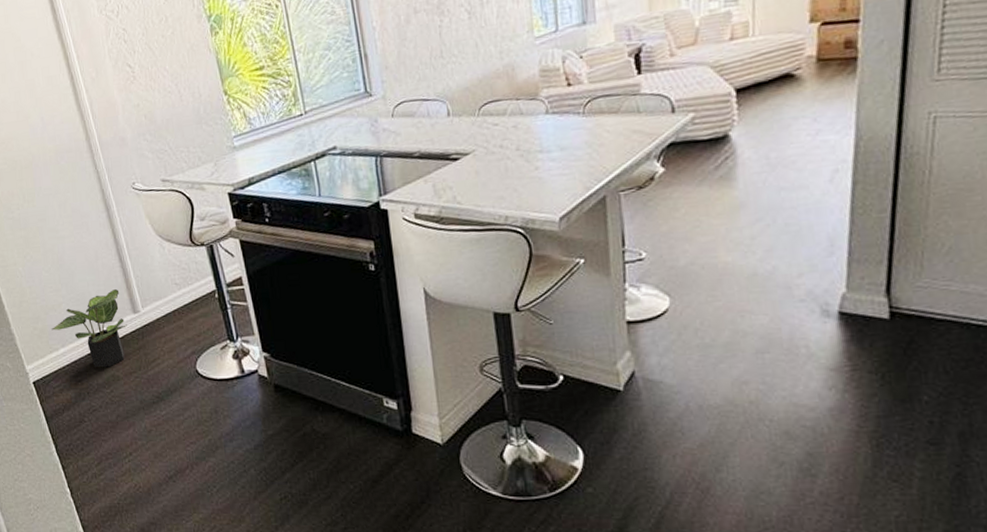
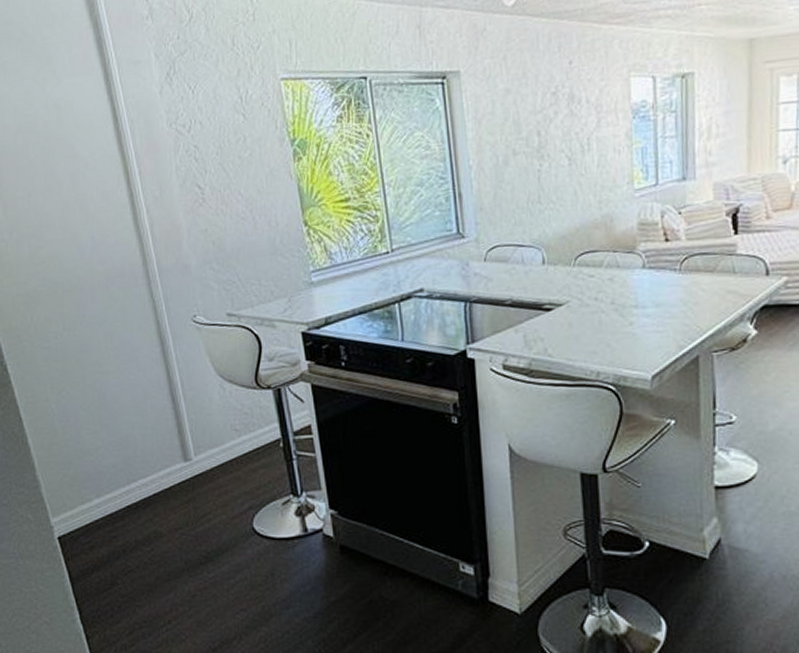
potted plant: present [51,289,127,368] -> none [85,434,176,523]

